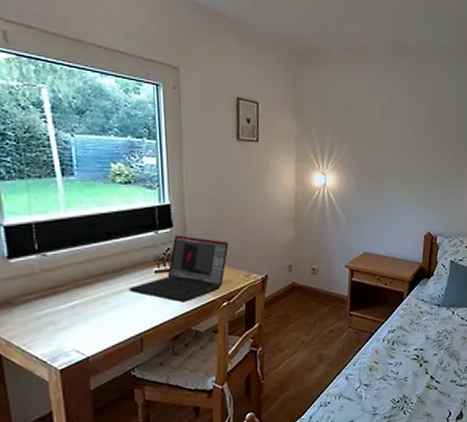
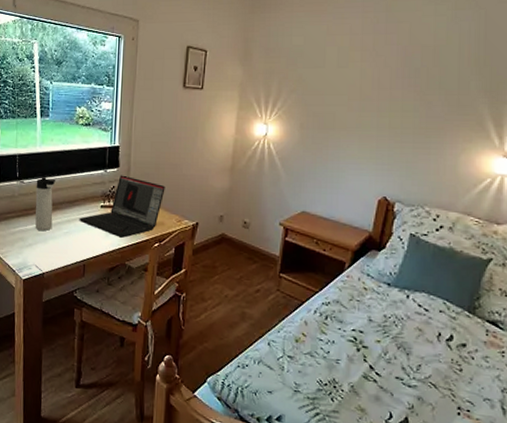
thermos bottle: none [65,246,94,310] -> present [35,177,56,232]

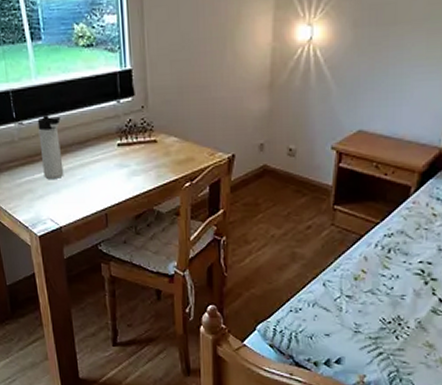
laptop: present [79,175,165,238] -> none [93,105,192,179]

